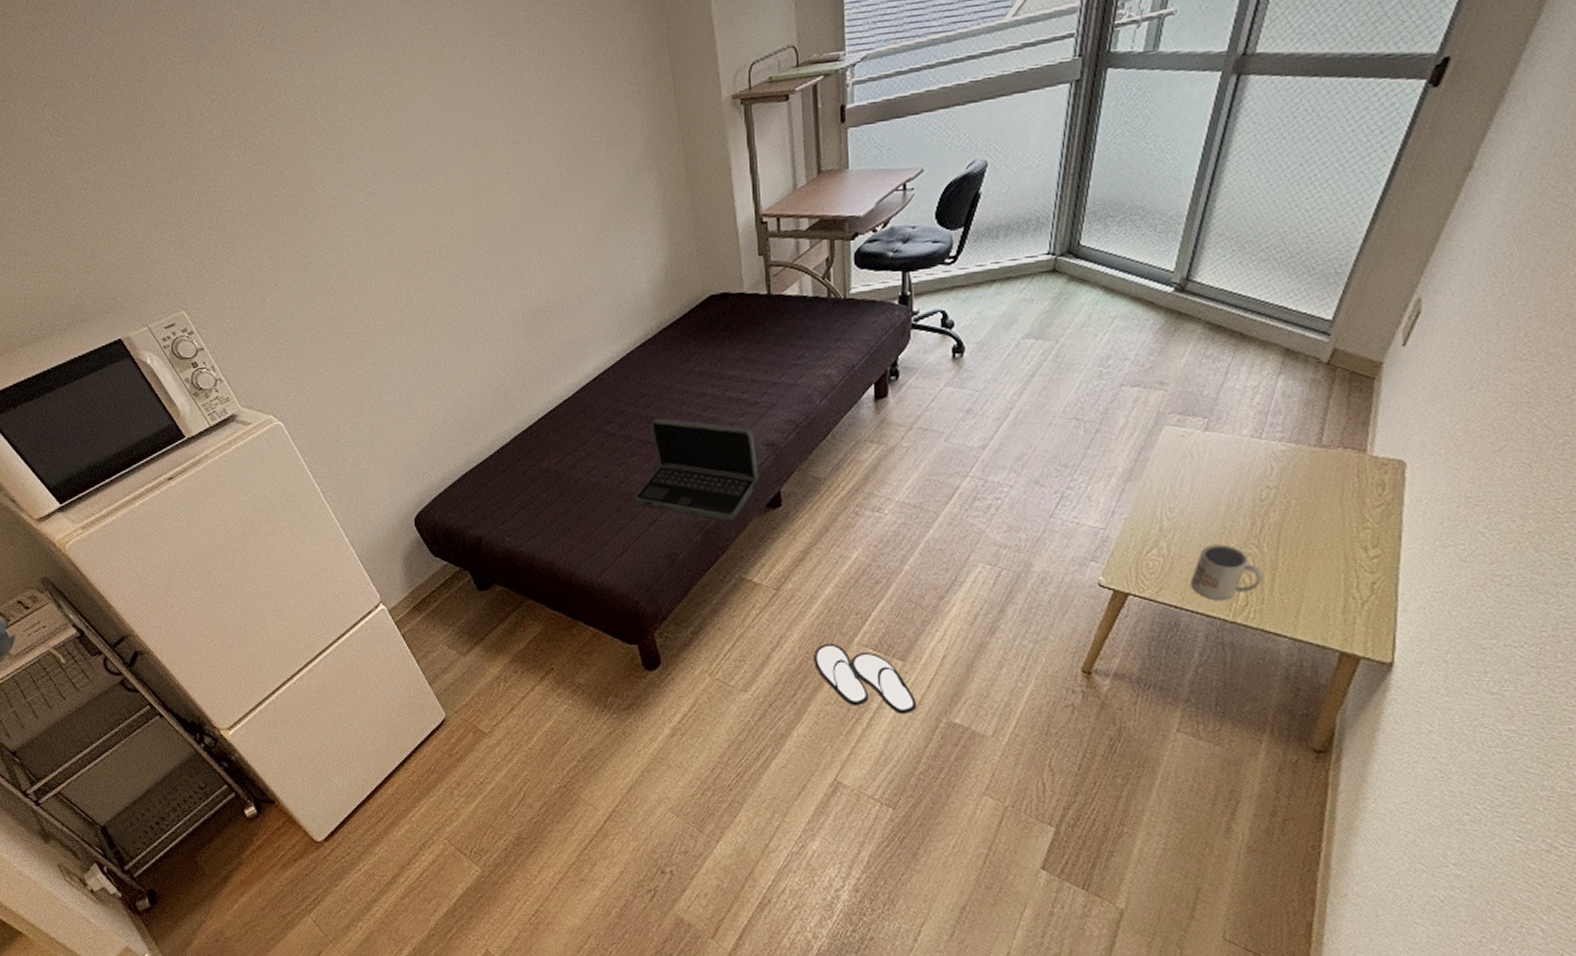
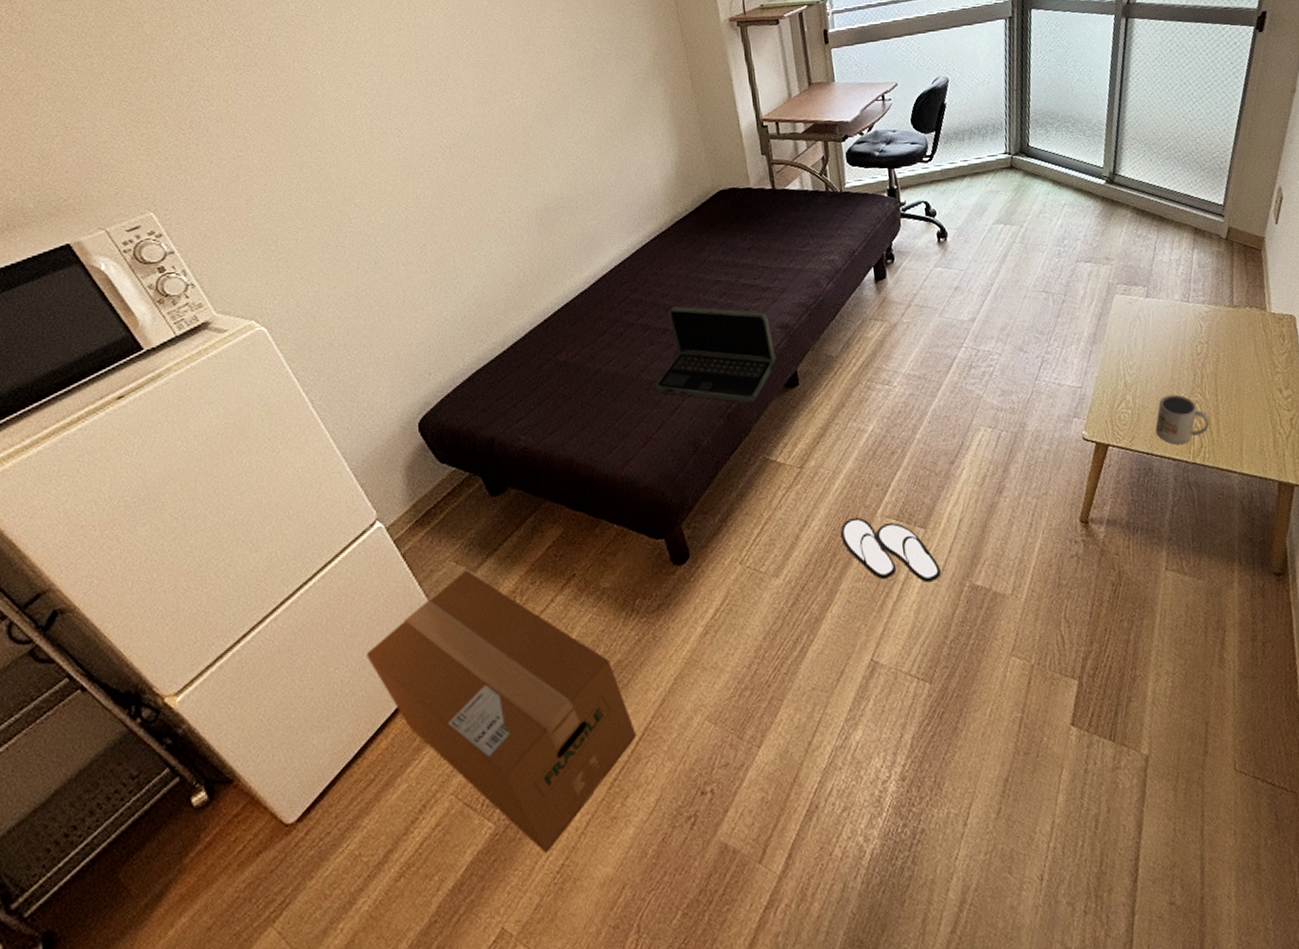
box: none [375,654,604,898] -> present [367,569,636,853]

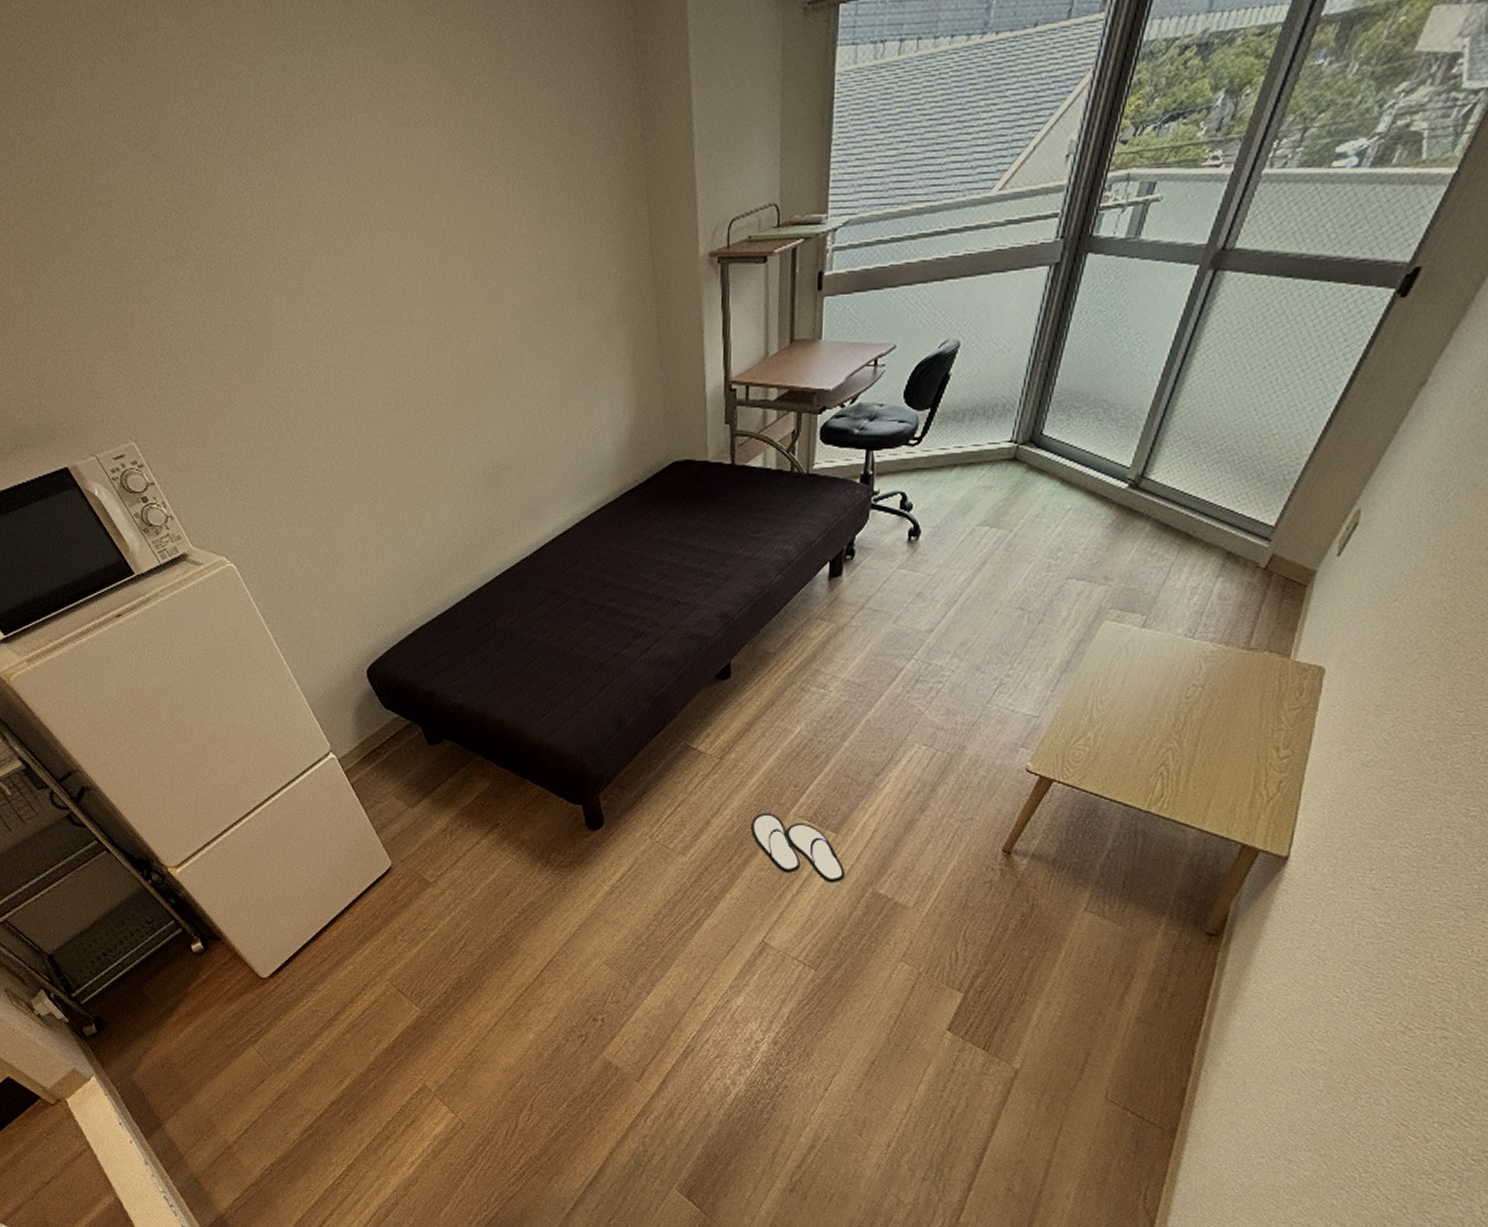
box: present [367,569,636,853] -> none [322,805,541,1038]
laptop: present [656,306,779,403] -> none [588,583,713,689]
mug: present [1155,394,1210,445] -> none [1111,738,1181,791]

